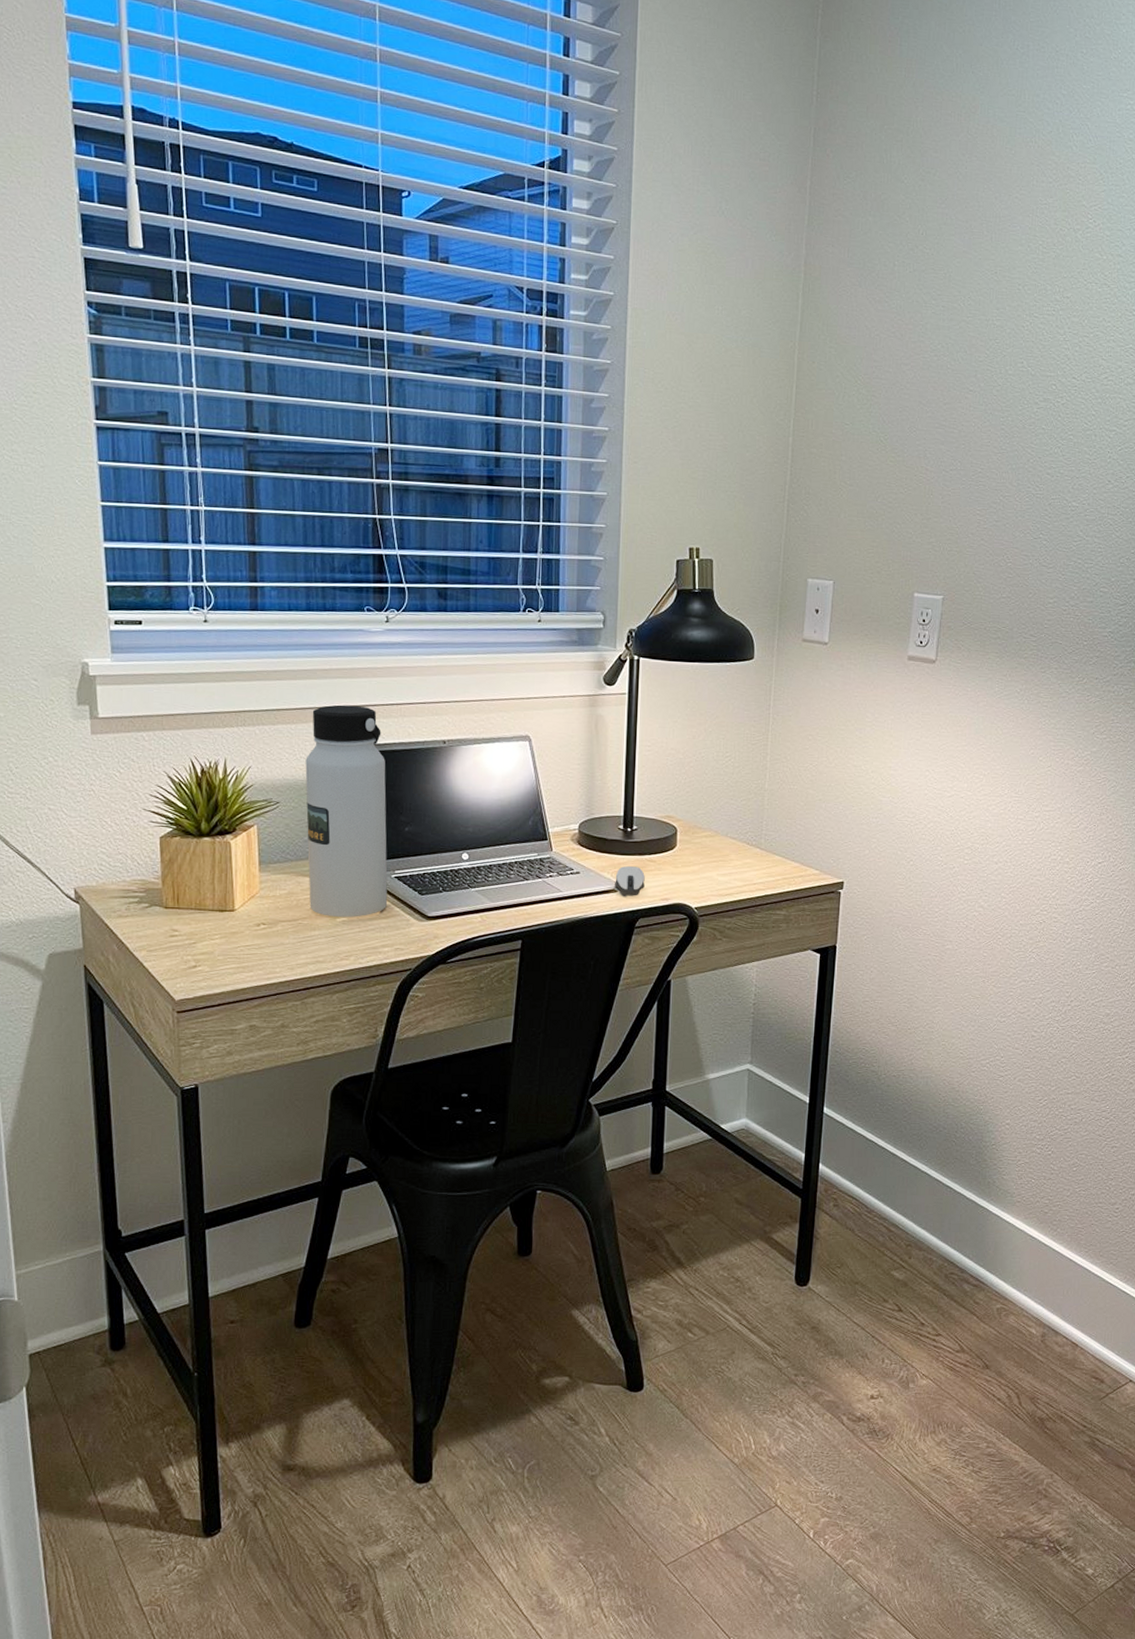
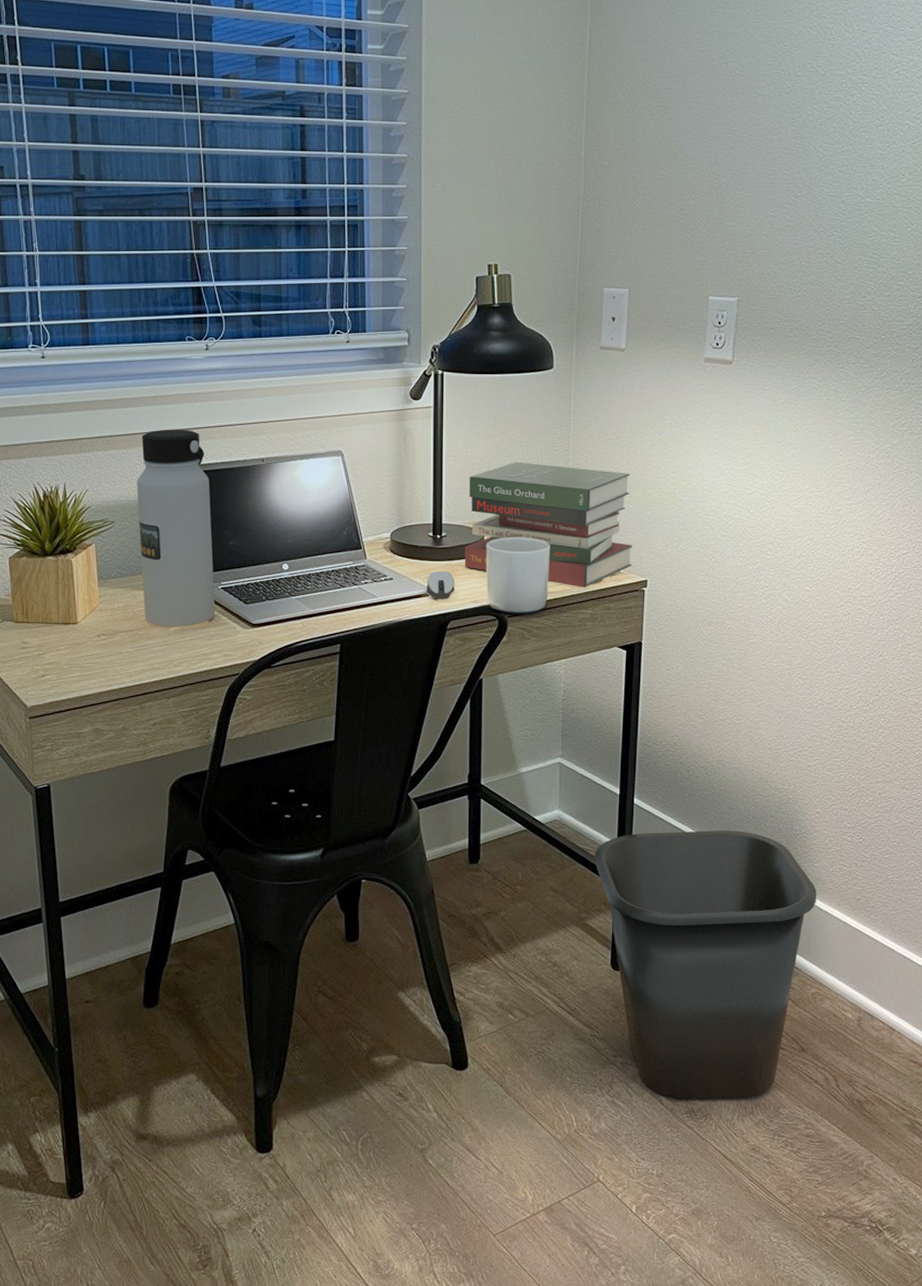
books: none [655,754,830,888] -> present [464,462,633,588]
mug: none [677,832,746,914] -> present [486,537,551,614]
waste bin: none [781,1141,1005,1419] -> present [594,830,816,1099]

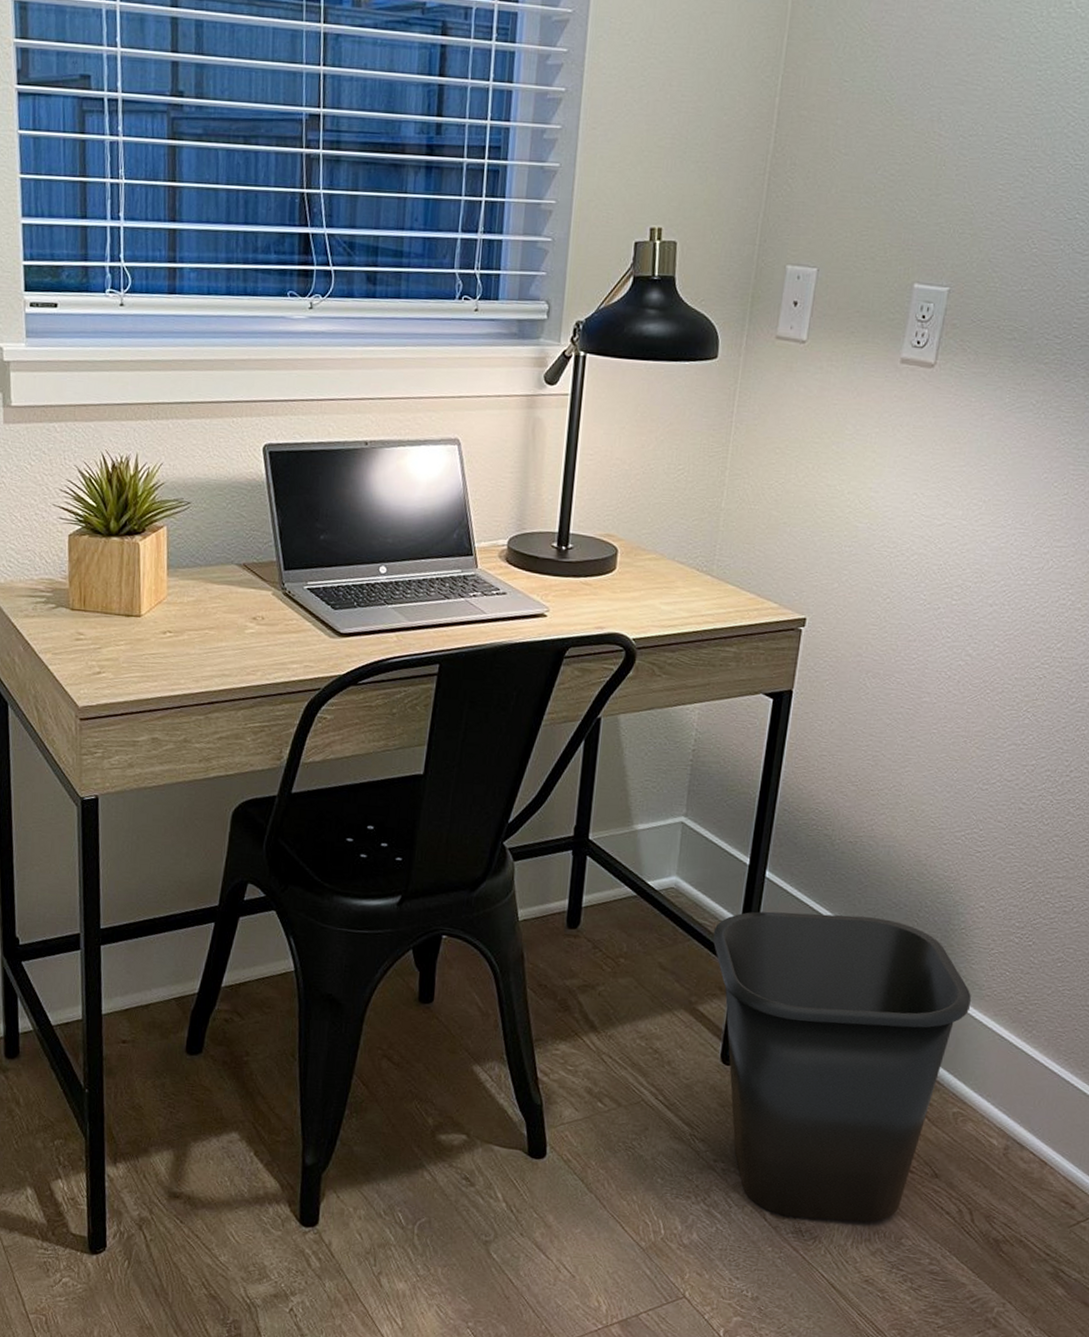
water bottle: present [137,429,216,627] -> none [217,399,303,630]
computer mouse: present [426,571,455,600] -> none [544,588,579,623]
books: present [464,462,633,588] -> none [591,466,798,621]
mug: present [486,537,551,614] -> none [614,554,695,647]

